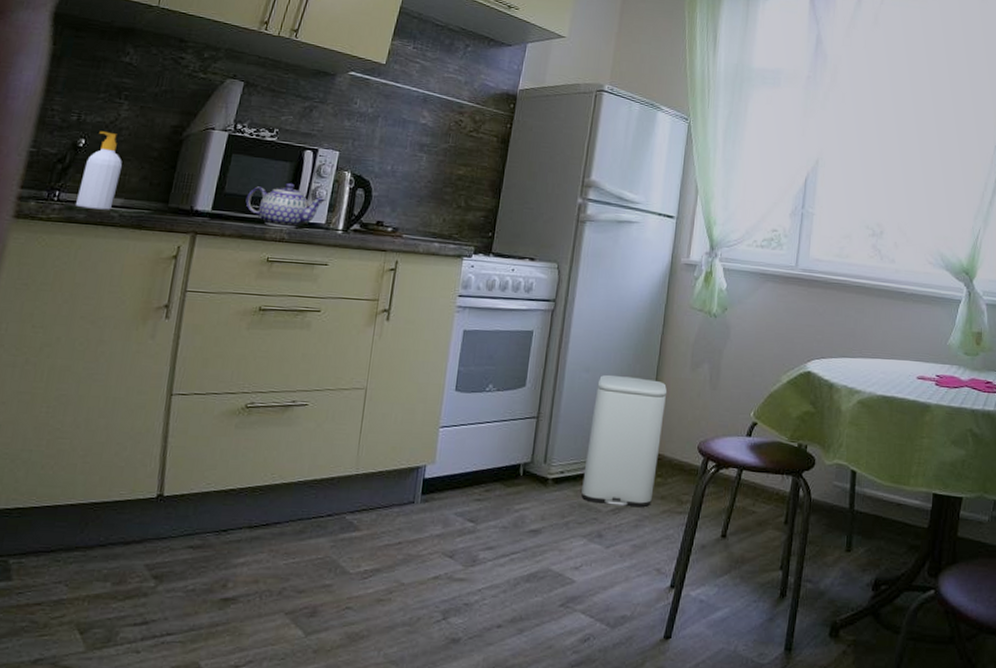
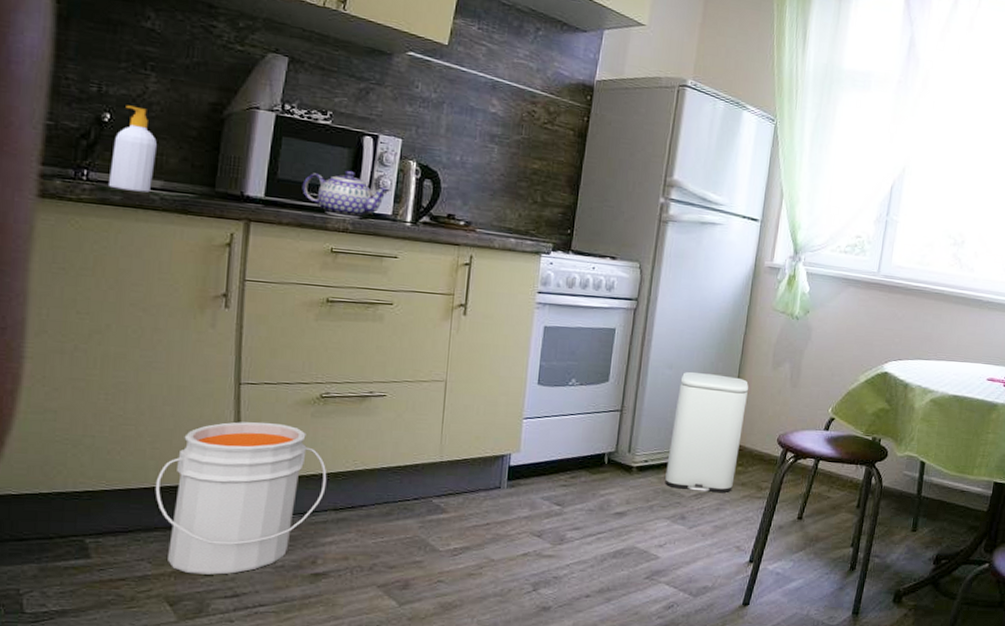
bucket: none [80,433,245,600] -> present [155,422,327,575]

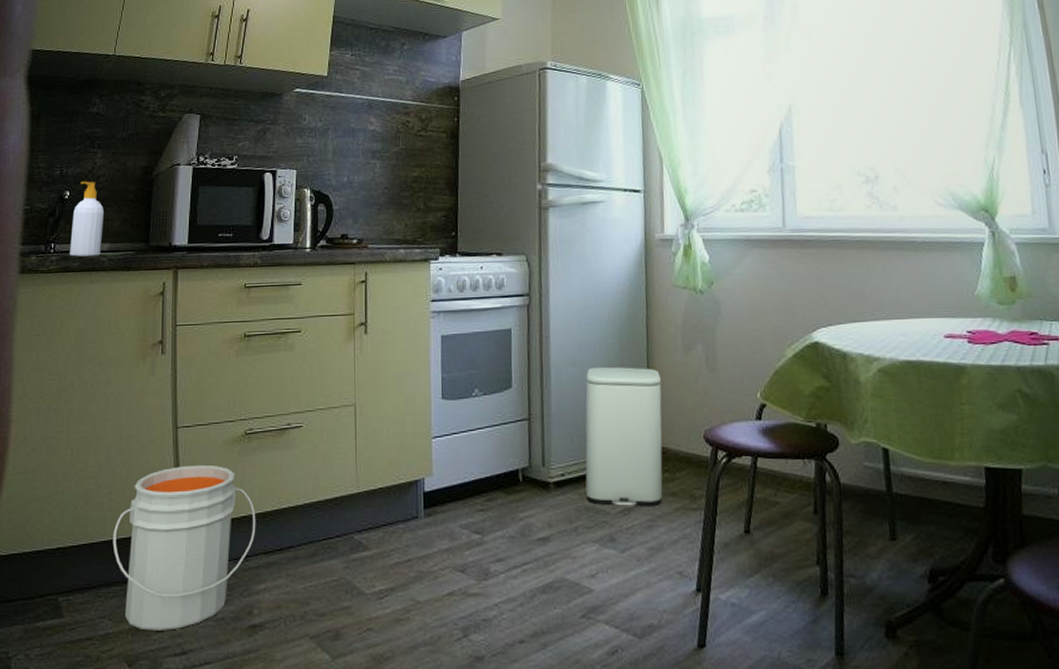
teapot: present [302,170,391,219] -> none [217,207,291,253]

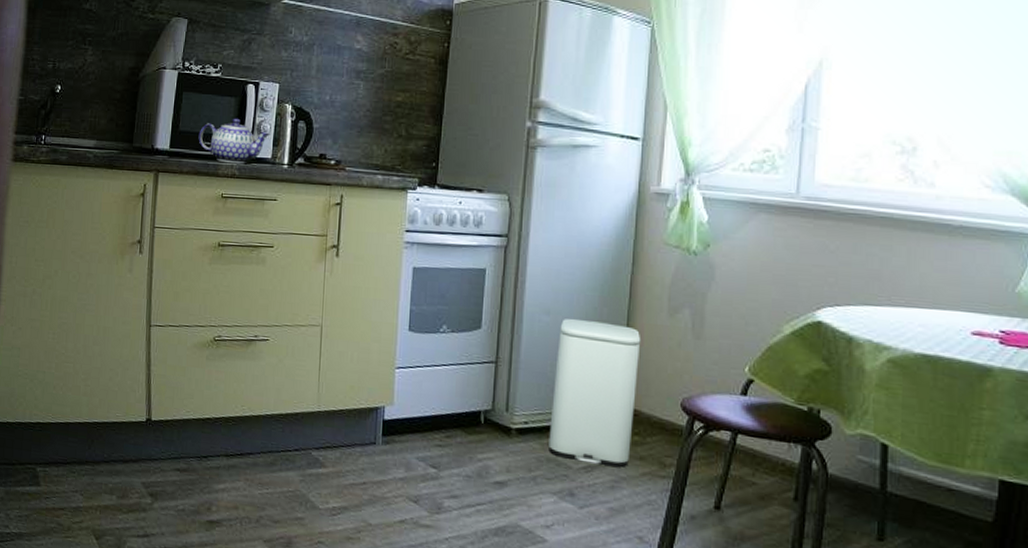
soap bottle: present [70,181,104,257] -> none [59,77,92,151]
bucket: present [112,464,256,631] -> none [86,362,220,513]
teapot: none [217,207,291,253] -> present [198,118,271,164]

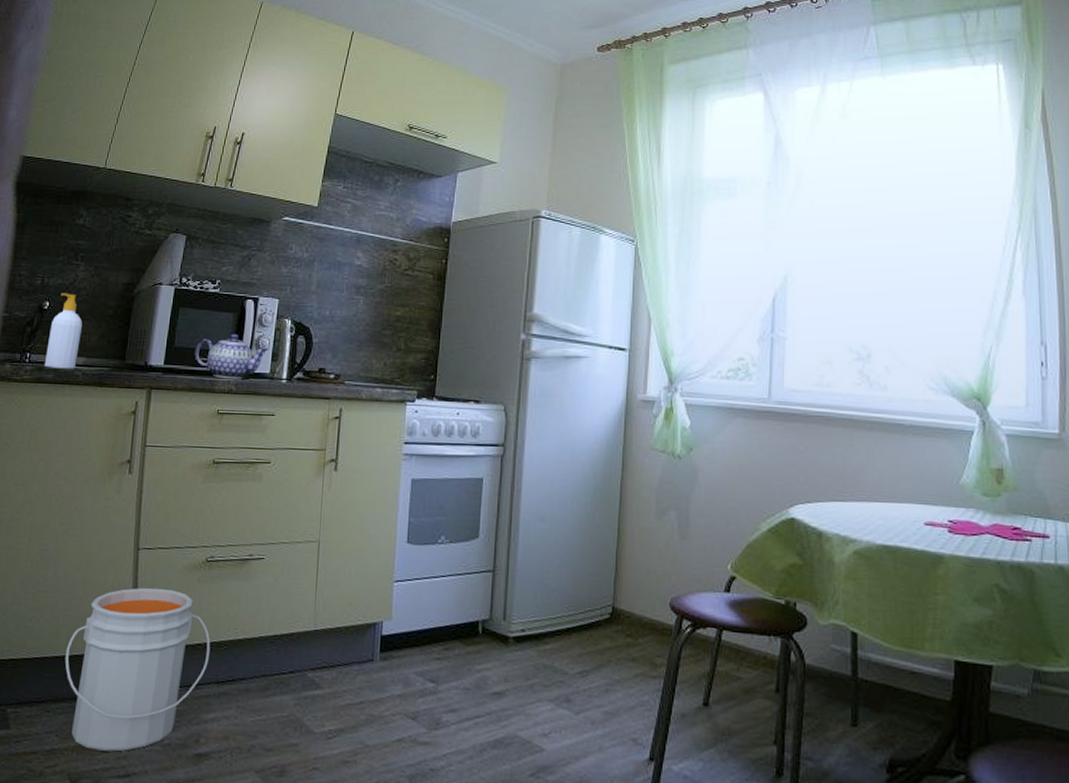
soap bottle: none [59,77,92,151] -> present [45,293,82,369]
bucket: none [86,362,220,513] -> present [65,588,211,752]
pedal bin: present [548,318,641,468] -> none [545,524,632,671]

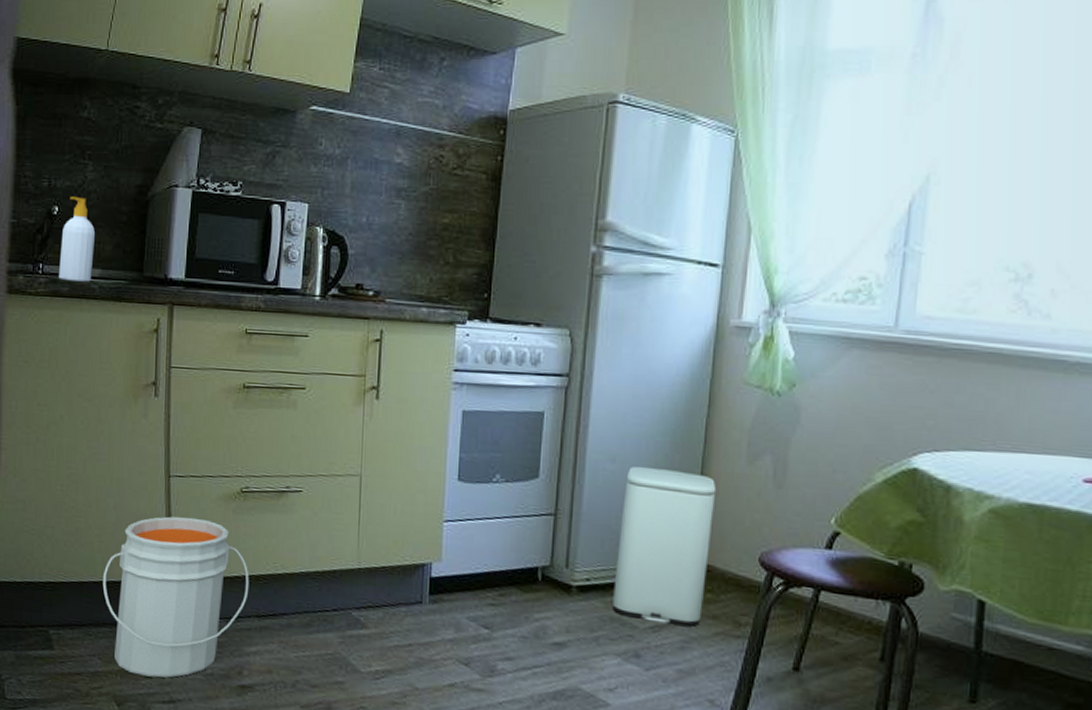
teapot: present [194,333,269,380] -> none [217,243,300,296]
pedal bin: none [545,524,632,671] -> present [612,466,717,627]

